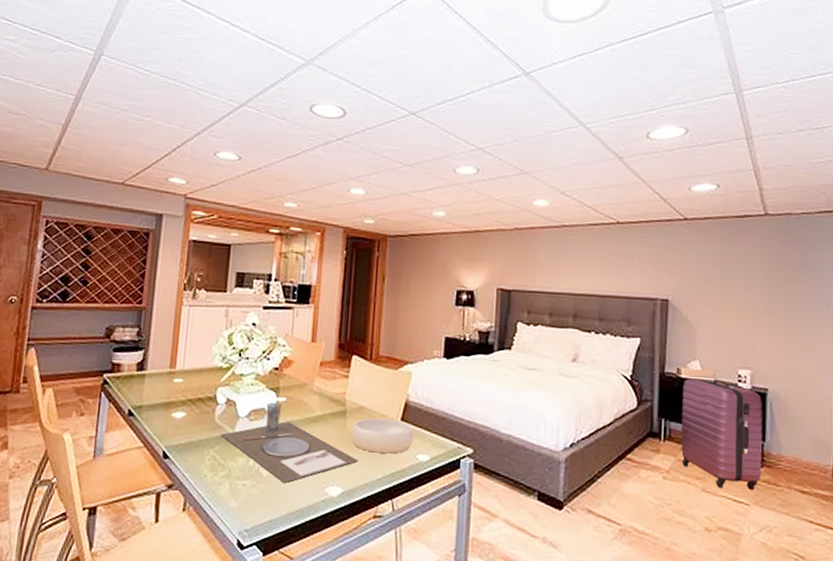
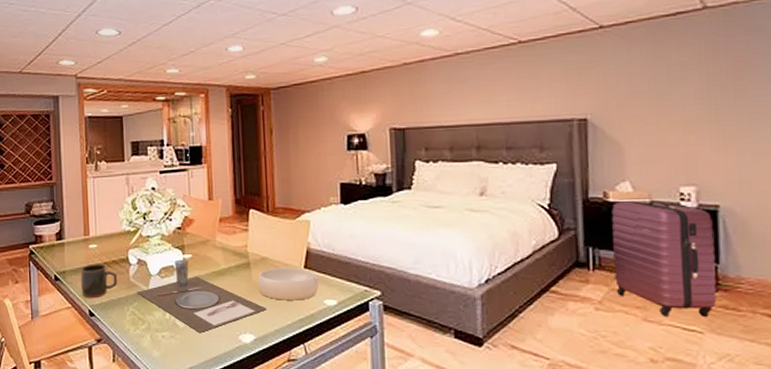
mug: none [157,400,202,438] -> present [80,264,118,297]

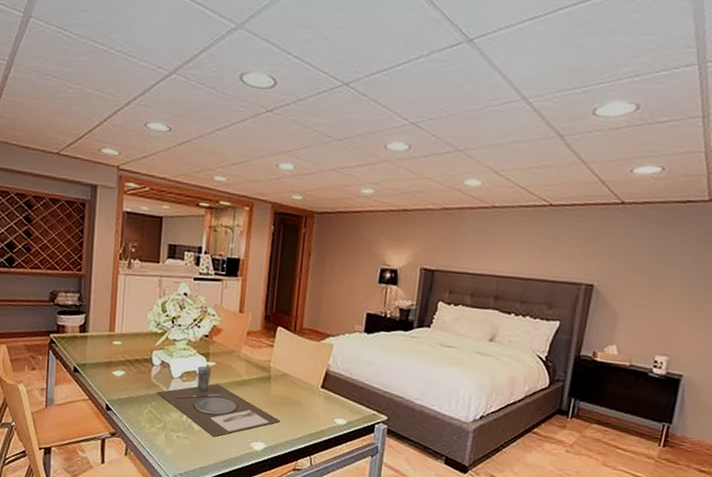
mug: present [80,264,118,297] -> none [100,360,139,393]
bowl: present [256,267,319,300] -> none [274,384,333,417]
suitcase: present [611,200,717,318] -> none [586,361,675,468]

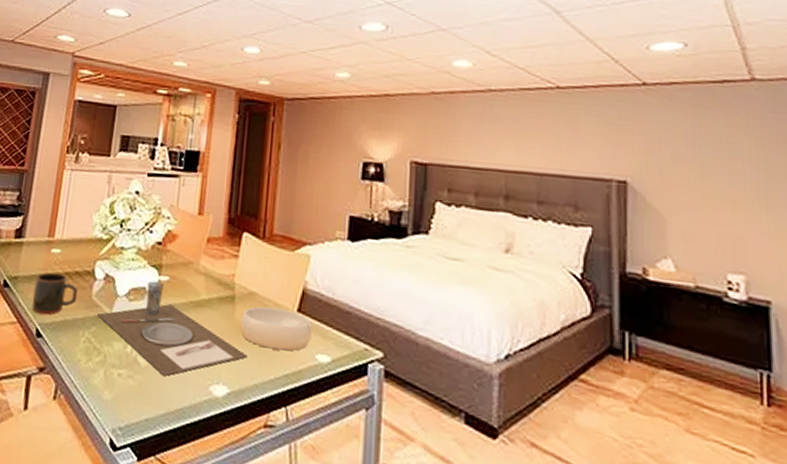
mug: none [100,360,139,393] -> present [32,272,78,315]
bowl: none [274,384,333,417] -> present [239,306,312,351]

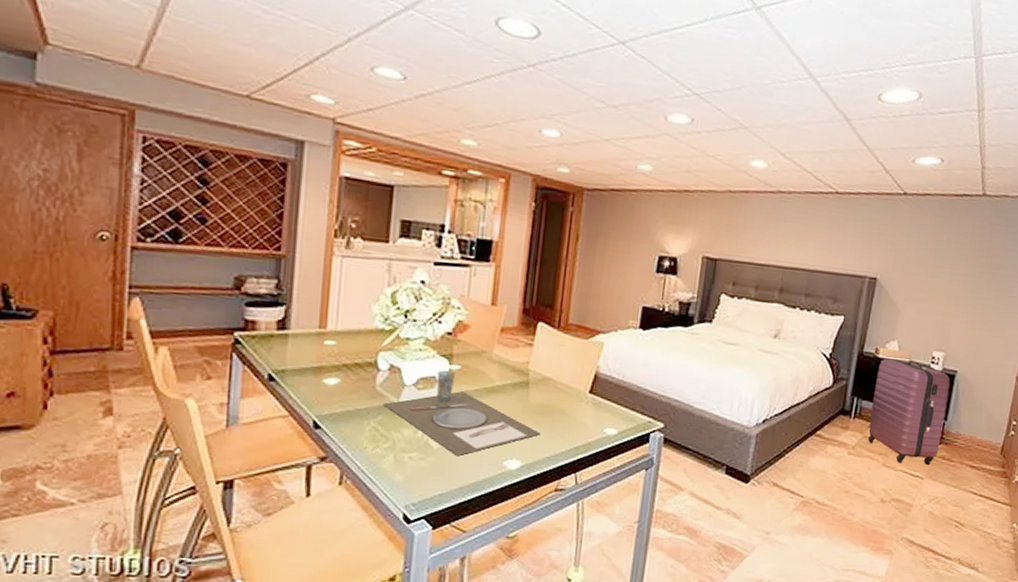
mug: present [32,272,78,315] -> none [305,364,360,406]
bowl: present [239,306,312,351] -> none [533,389,603,427]
suitcase: none [651,281,770,438] -> present [868,358,950,466]

